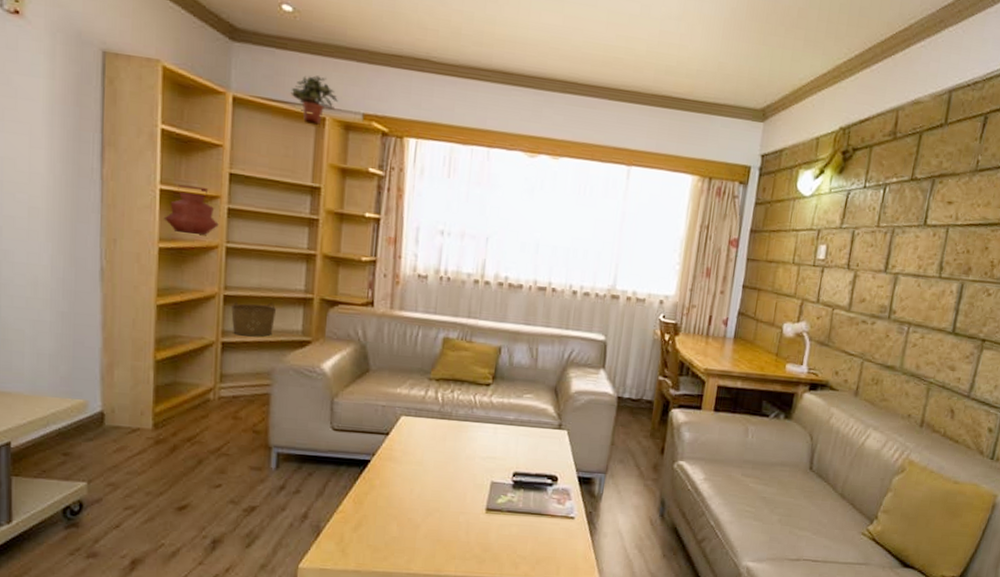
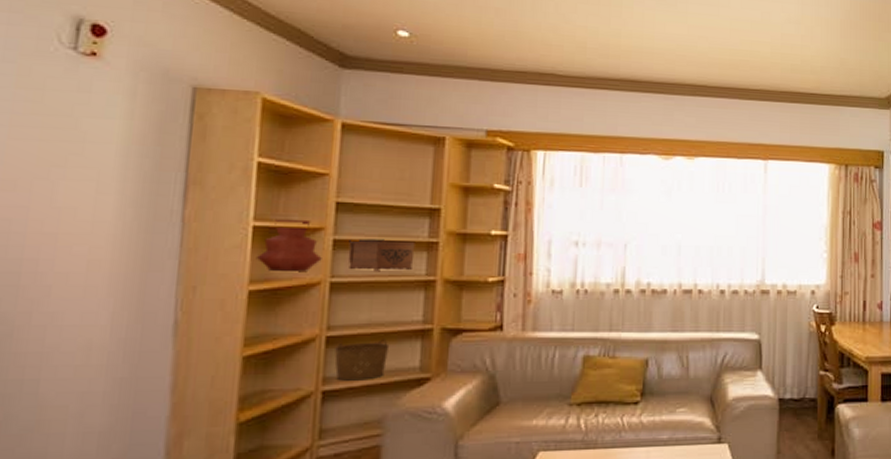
decorative box: none [240,210,298,244] -> present [348,240,415,271]
potted plant: present [290,75,338,126] -> none [407,96,459,146]

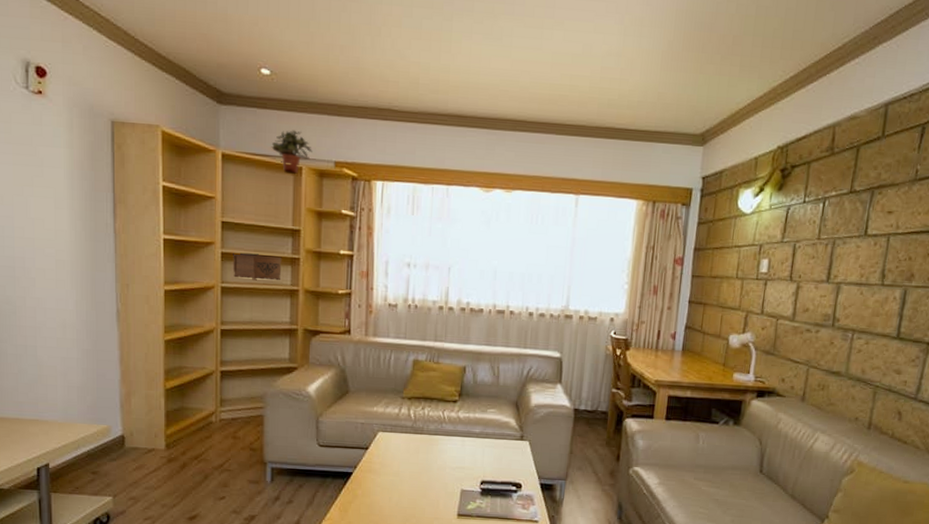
vase: present [257,218,322,271] -> none [168,233,214,277]
basket: present [334,339,388,381] -> none [227,334,265,365]
potted plant: none [407,96,459,146] -> present [271,130,312,175]

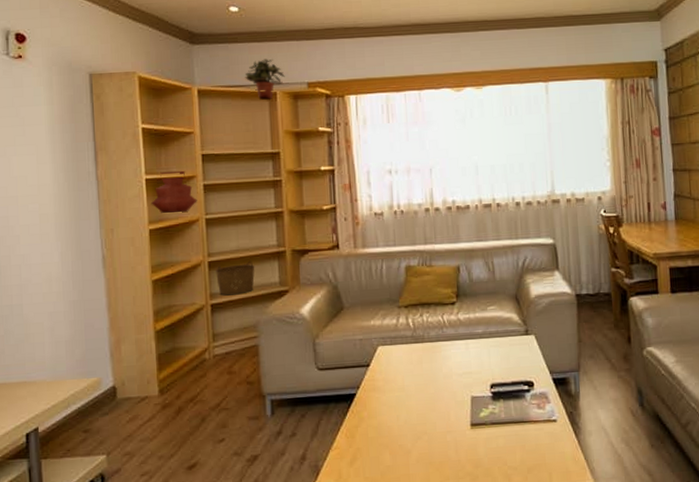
vase: none [168,233,214,277] -> present [152,170,197,213]
basket: none [227,334,265,365] -> present [215,261,255,296]
decorative box: present [233,253,282,281] -> none [215,181,265,208]

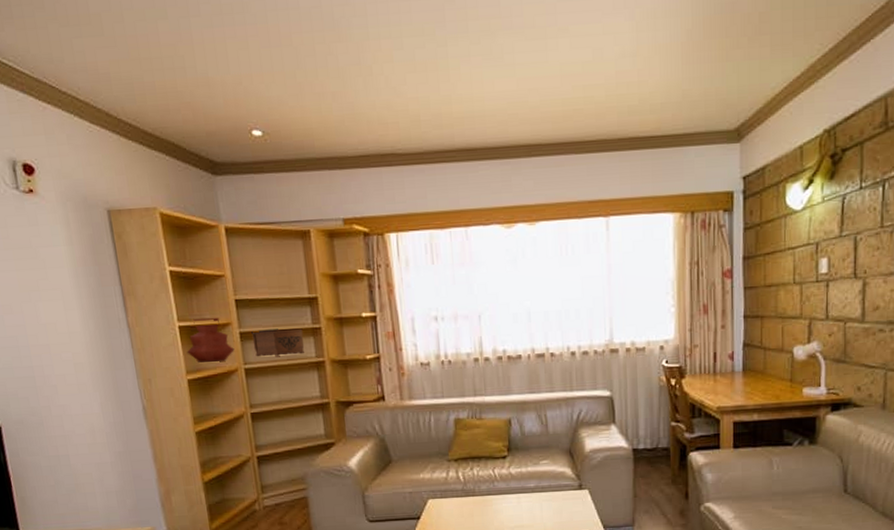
decorative box: none [215,181,265,208] -> present [251,328,304,357]
basket: present [215,261,255,296] -> none [258,412,299,448]
potted plant: present [245,59,285,101] -> none [274,191,318,240]

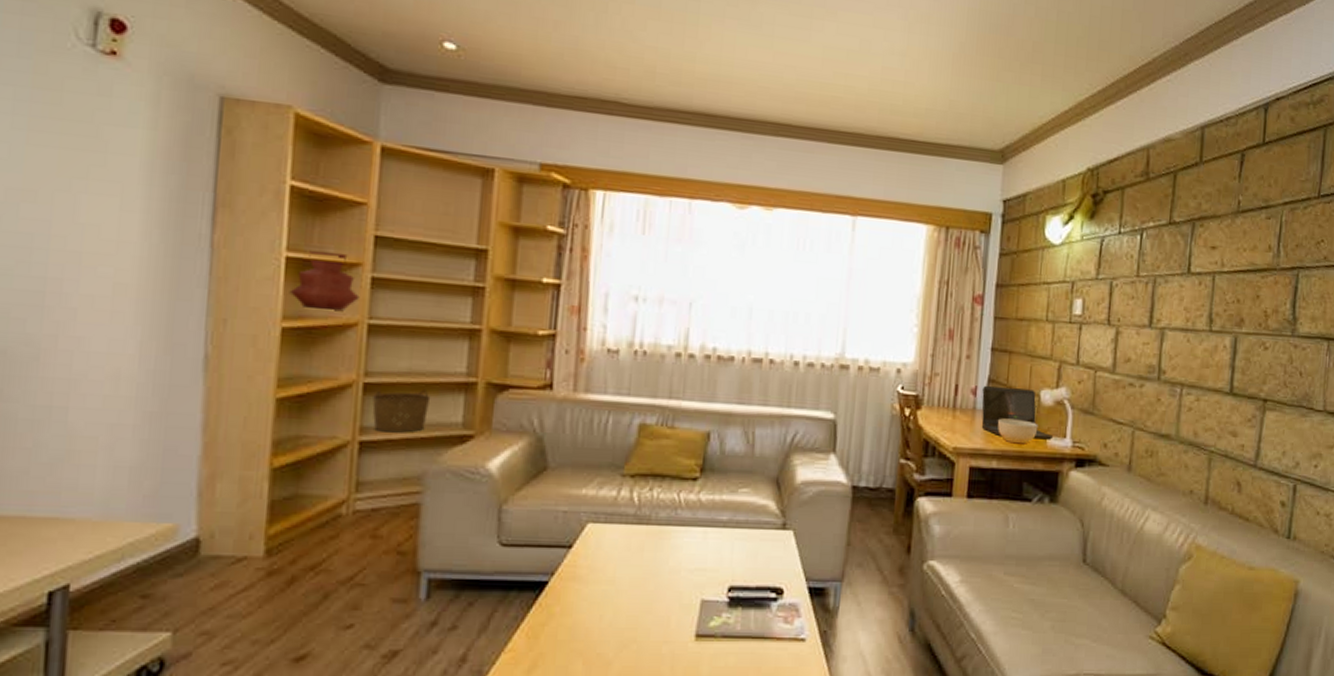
decorative box: present [251,328,304,357] -> none [387,279,460,317]
basket: none [258,412,299,448] -> present [371,389,429,433]
laptop computer: none [739,348,809,393] -> present [981,385,1054,440]
bowl: none [755,375,793,398] -> present [997,418,1038,444]

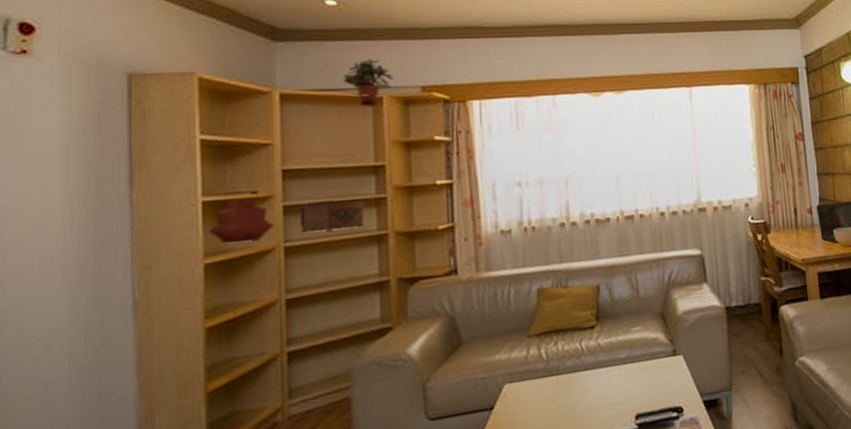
basket: present [371,389,429,433] -> none [294,295,348,340]
decorative box: none [387,279,460,317] -> present [299,199,364,234]
potted plant: none [452,121,510,178] -> present [342,59,394,107]

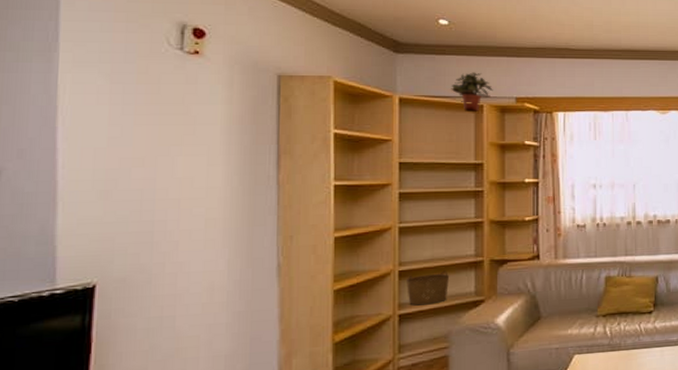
vase: present [210,190,274,243] -> none [339,178,391,220]
basket: none [294,295,348,340] -> present [405,270,449,306]
decorative box: present [299,199,364,234] -> none [411,191,465,217]

